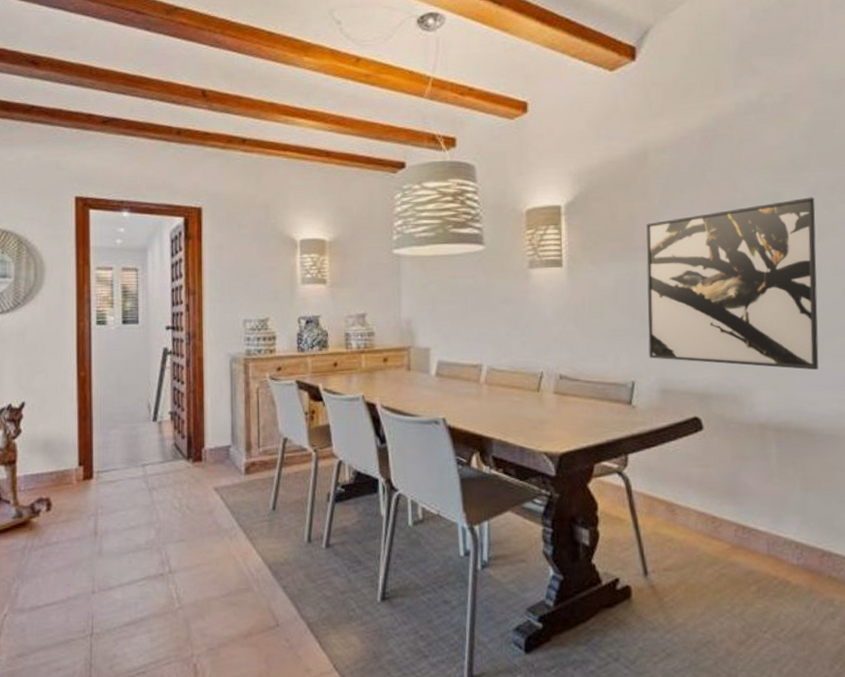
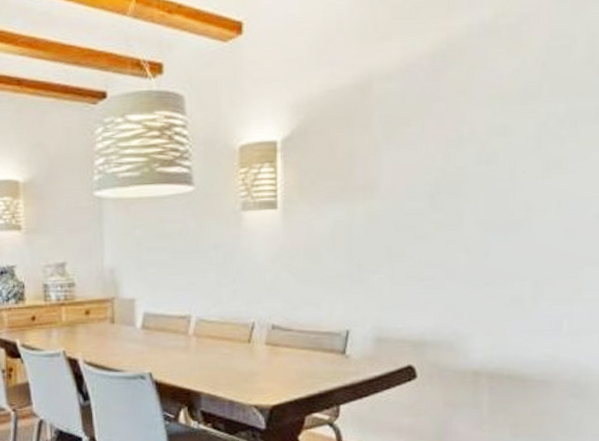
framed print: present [646,197,819,371] -> none [365,130,544,315]

